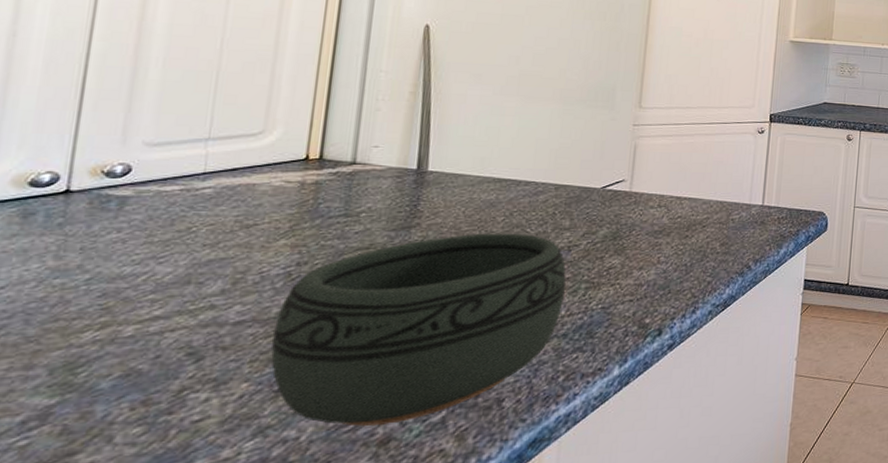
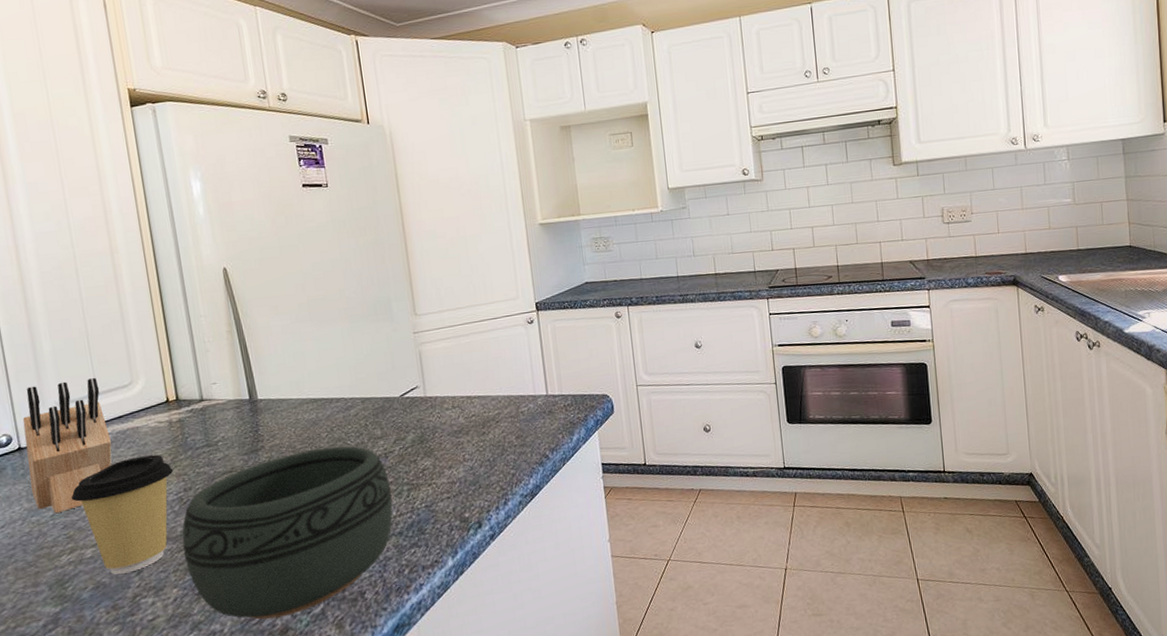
knife block: none [66,118,215,278] -> present [22,378,112,514]
coffee cup: none [125,219,289,360] -> present [71,454,174,575]

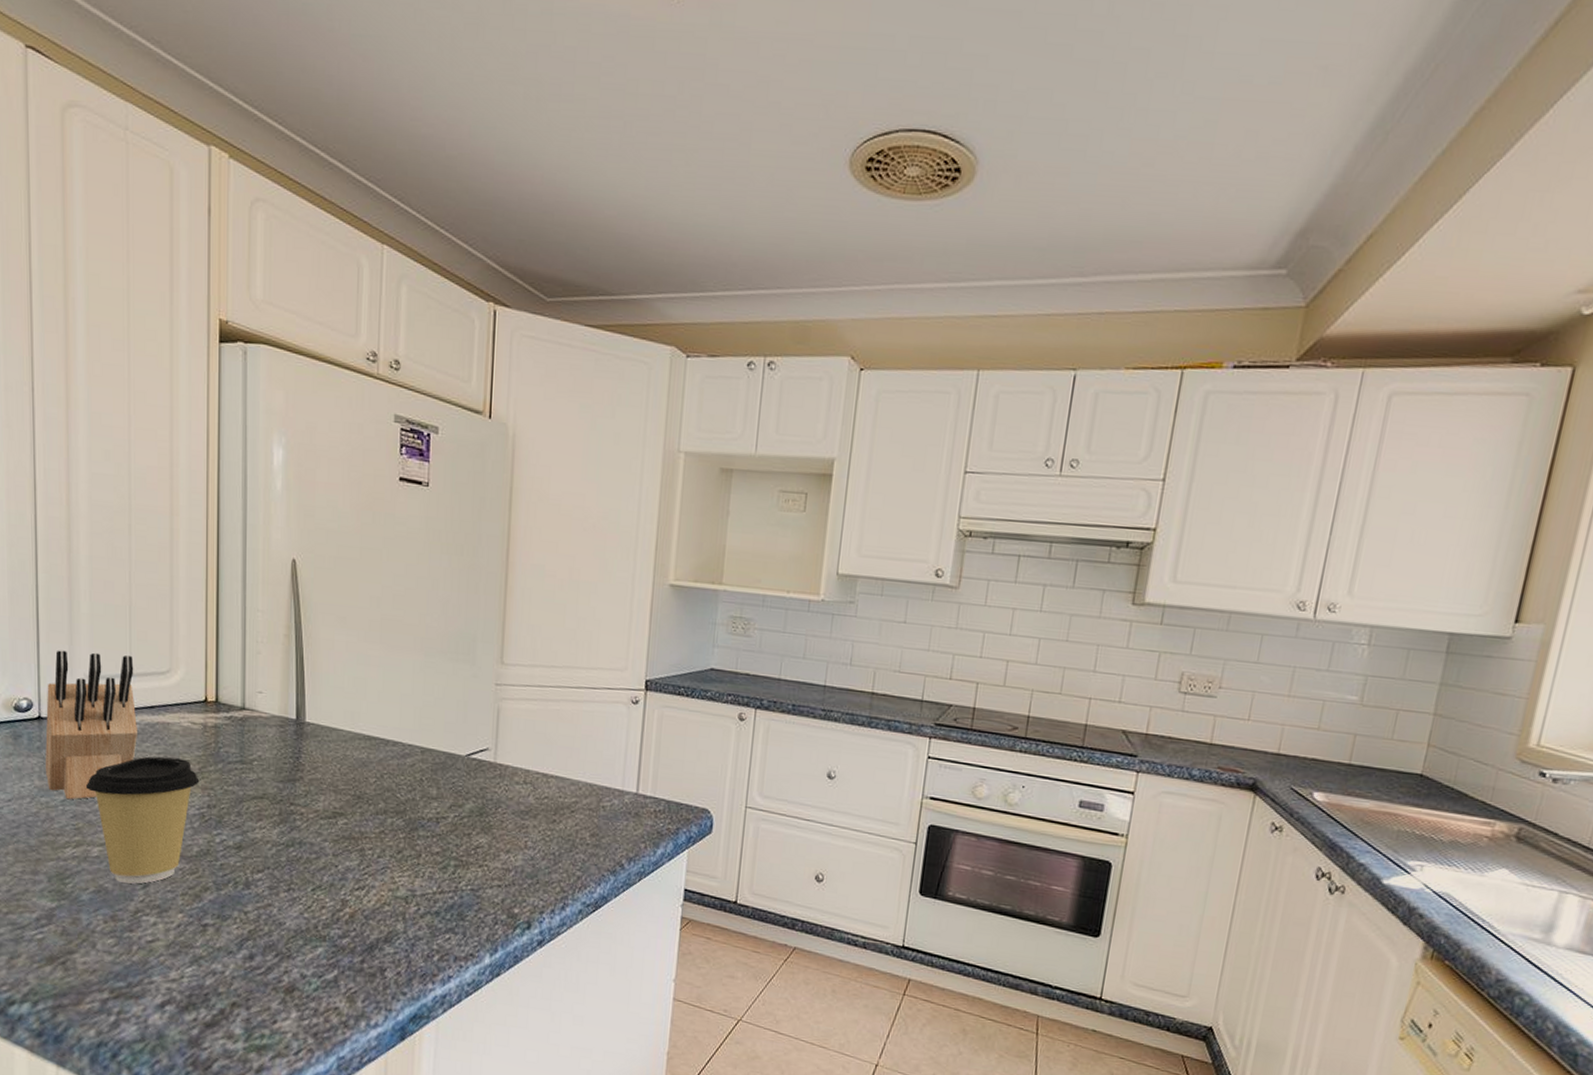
bowl: present [182,446,393,620] -> none [197,793,436,974]

